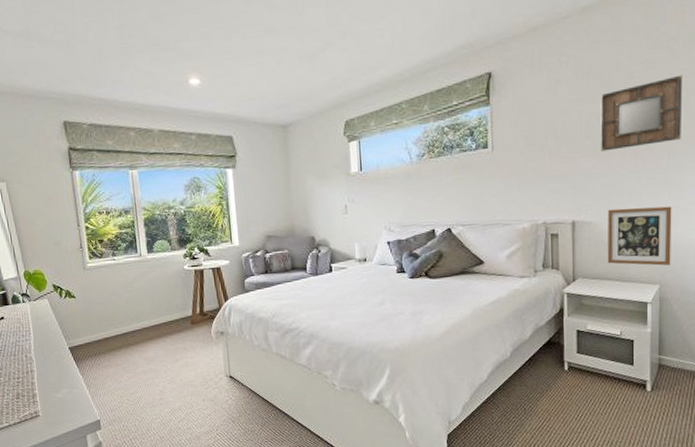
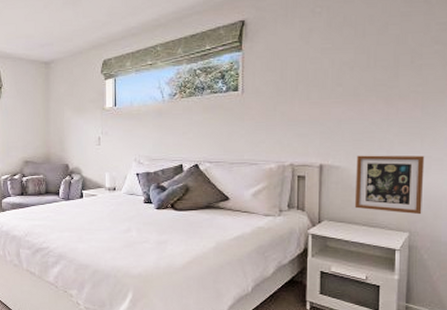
home mirror: present [600,75,683,151] -> none [352,28,439,99]

